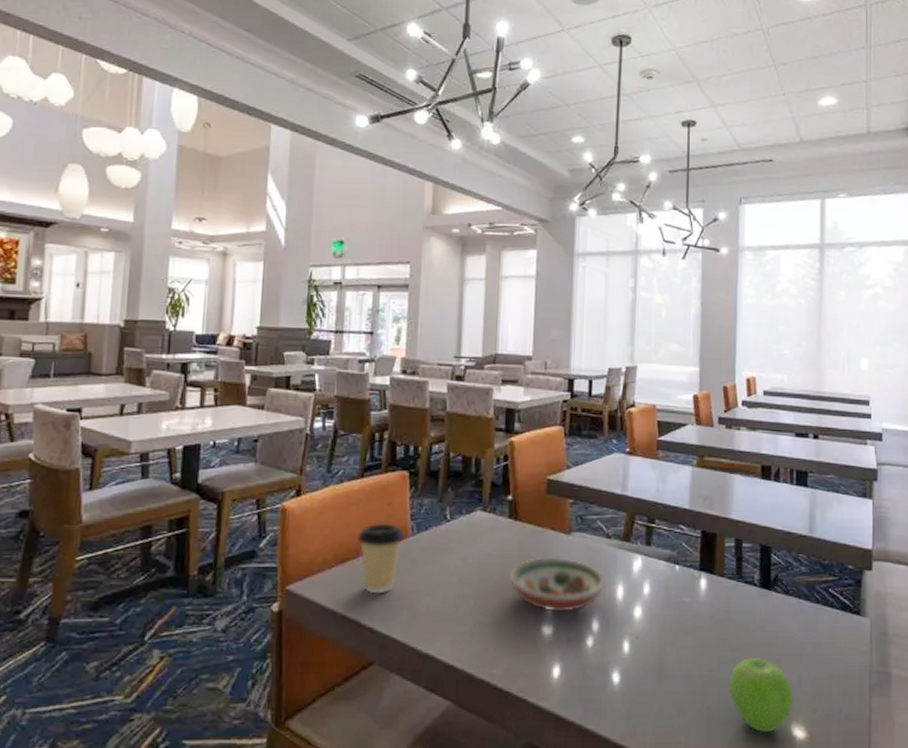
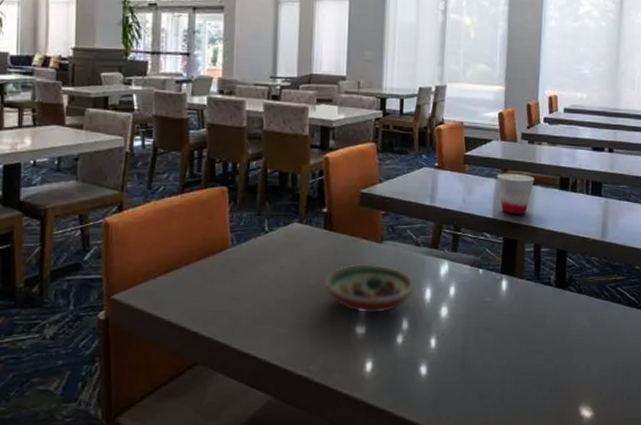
coffee cup: present [357,523,405,594] -> none [179,235,225,301]
cup: none [693,460,733,505] -> present [497,173,534,214]
fruit: present [728,657,794,733] -> none [525,348,583,414]

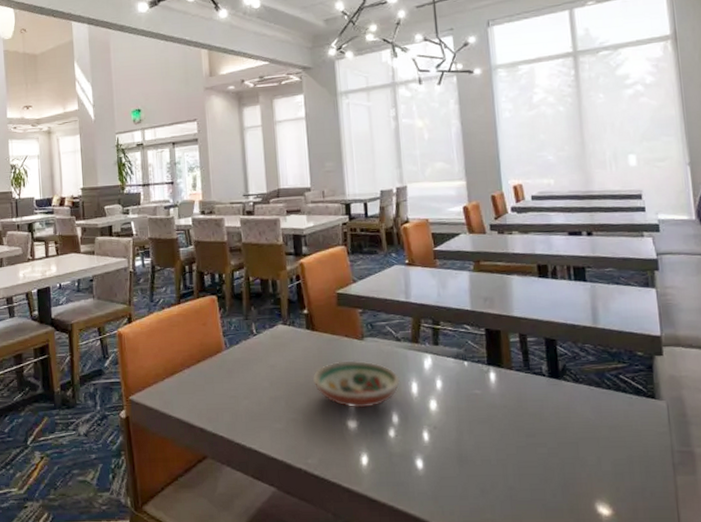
cup: present [497,173,534,214] -> none [470,264,510,305]

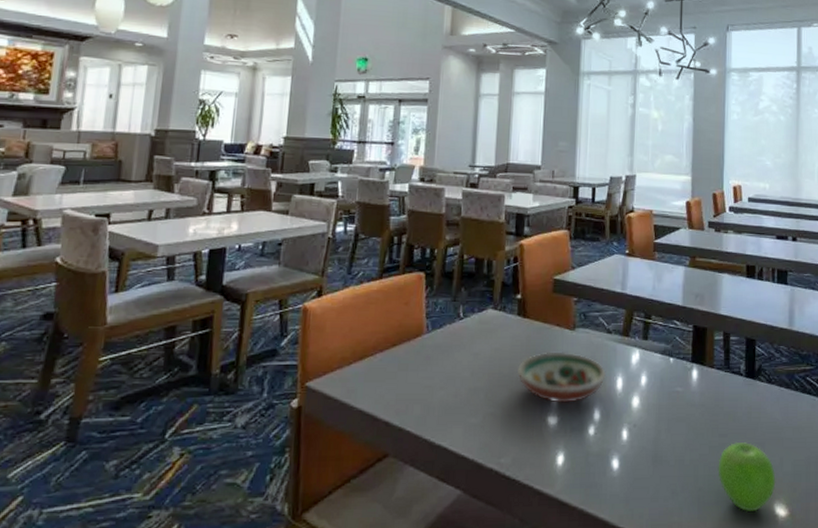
fruit: none [527,441,596,511] -> present [717,441,776,513]

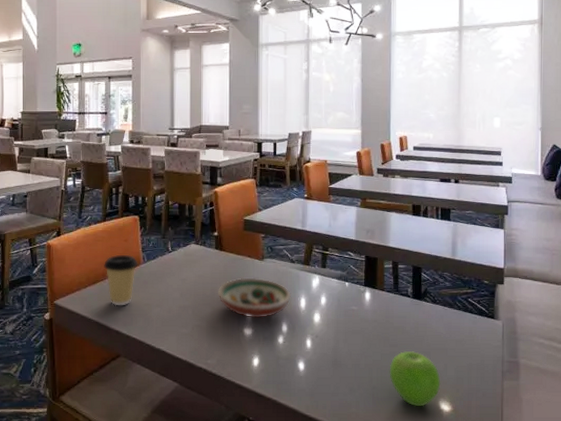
coffee cup: none [375,321,420,389] -> present [104,254,138,306]

